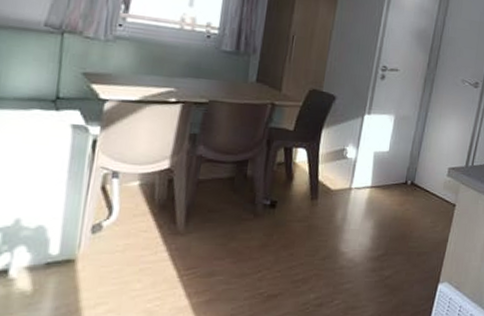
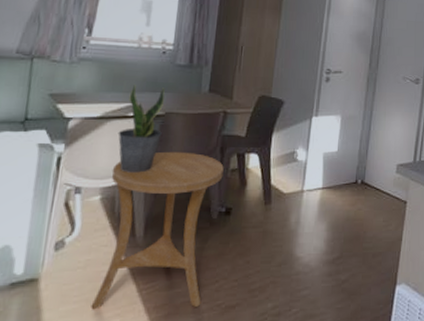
side table: none [130,140,270,294] -> present [91,151,224,310]
potted plant: none [158,68,209,161] -> present [118,84,165,173]

